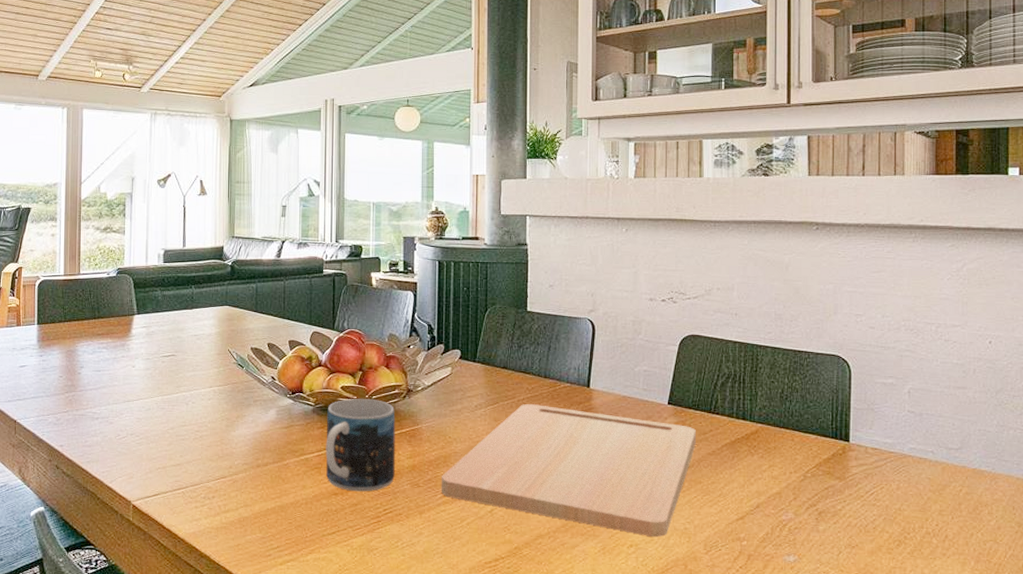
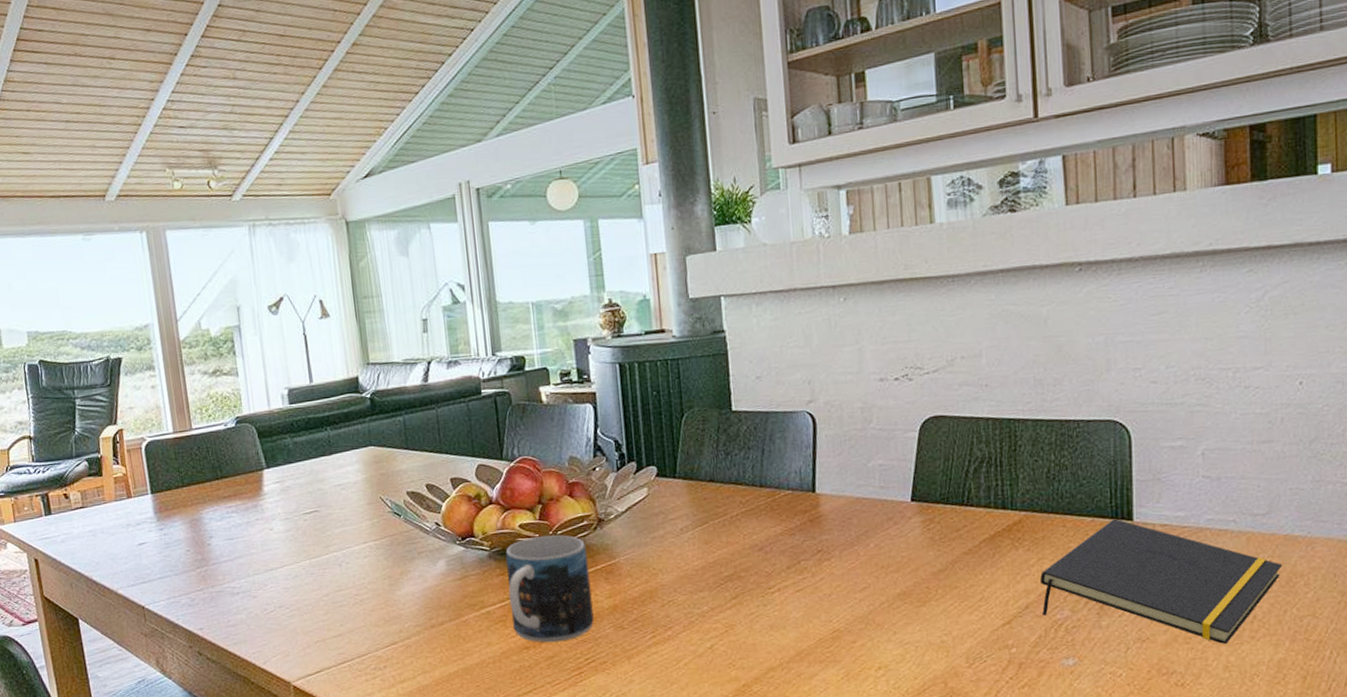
cutting board: present [441,404,696,537] -> none [648,519,948,655]
notepad: none [770,439,971,557] -> present [1040,519,1283,644]

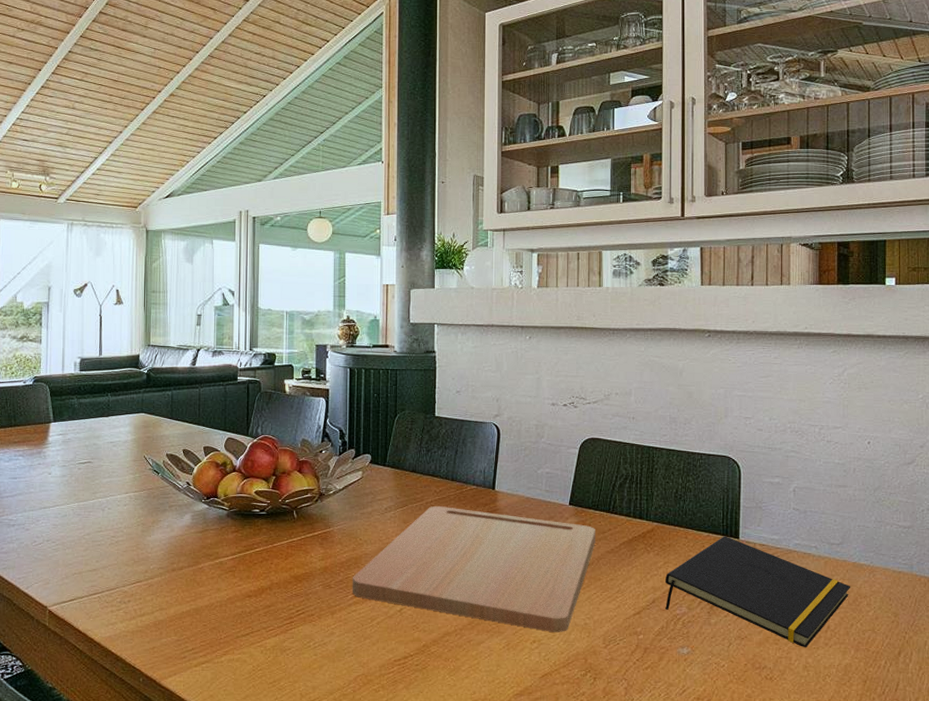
mug: present [505,535,594,643] -> none [240,502,308,594]
cutting board: none [648,519,948,655] -> present [352,506,595,632]

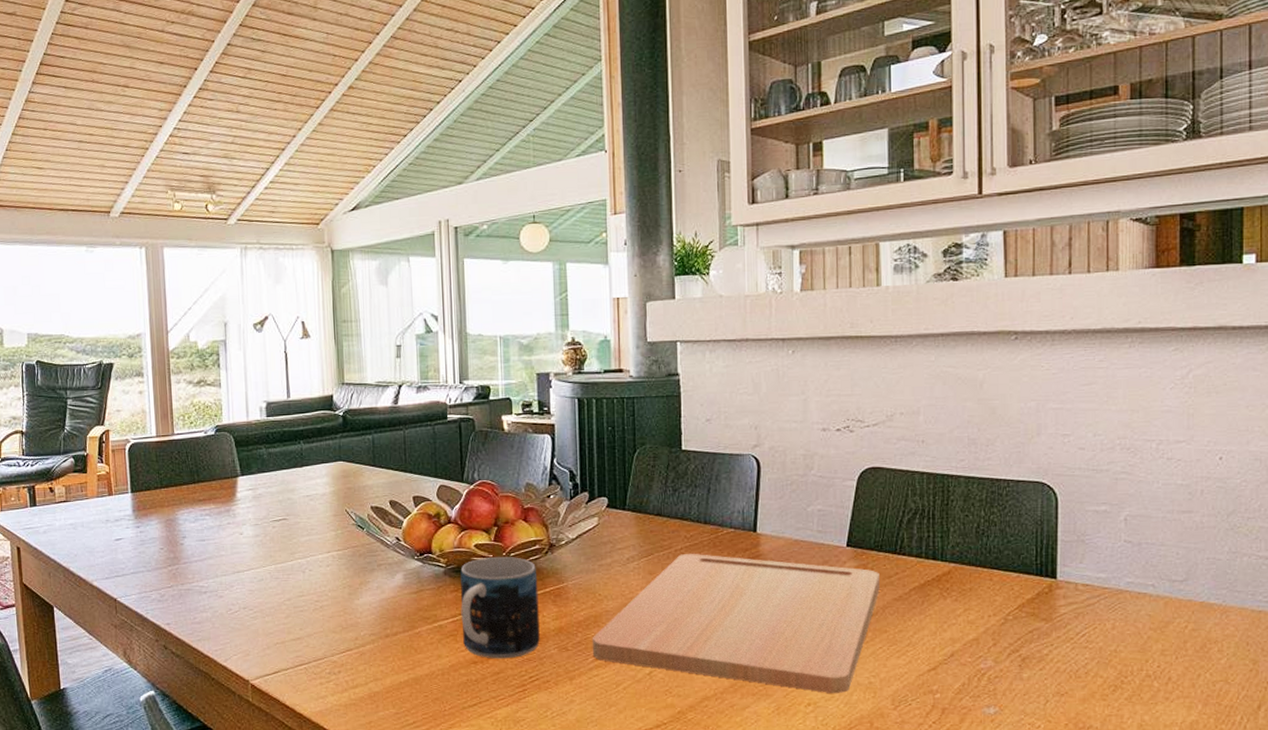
mug: none [240,502,308,594] -> present [460,556,540,659]
notepad: present [665,536,851,647] -> none [966,576,1198,703]

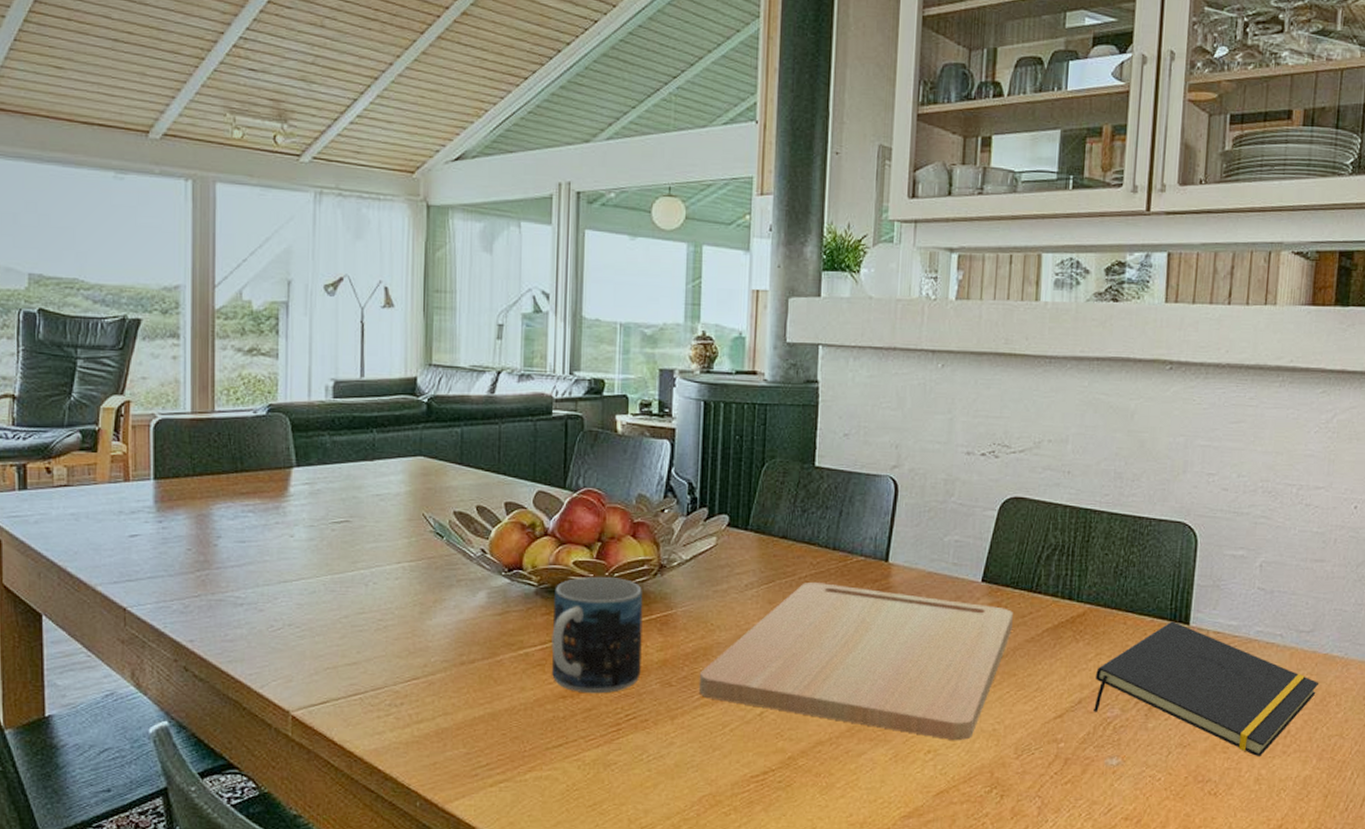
notepad: none [966,576,1198,703] -> present [1094,621,1319,756]

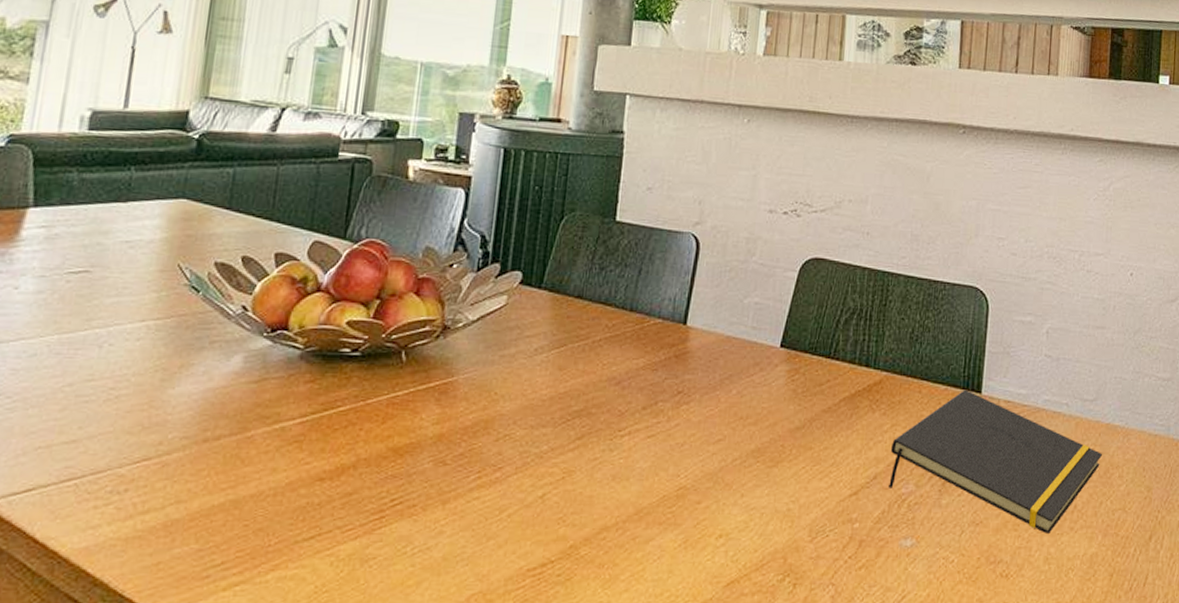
mug: present [551,576,643,694] -> none [310,338,422,475]
cutting board: present [698,583,1013,740] -> none [475,347,811,522]

